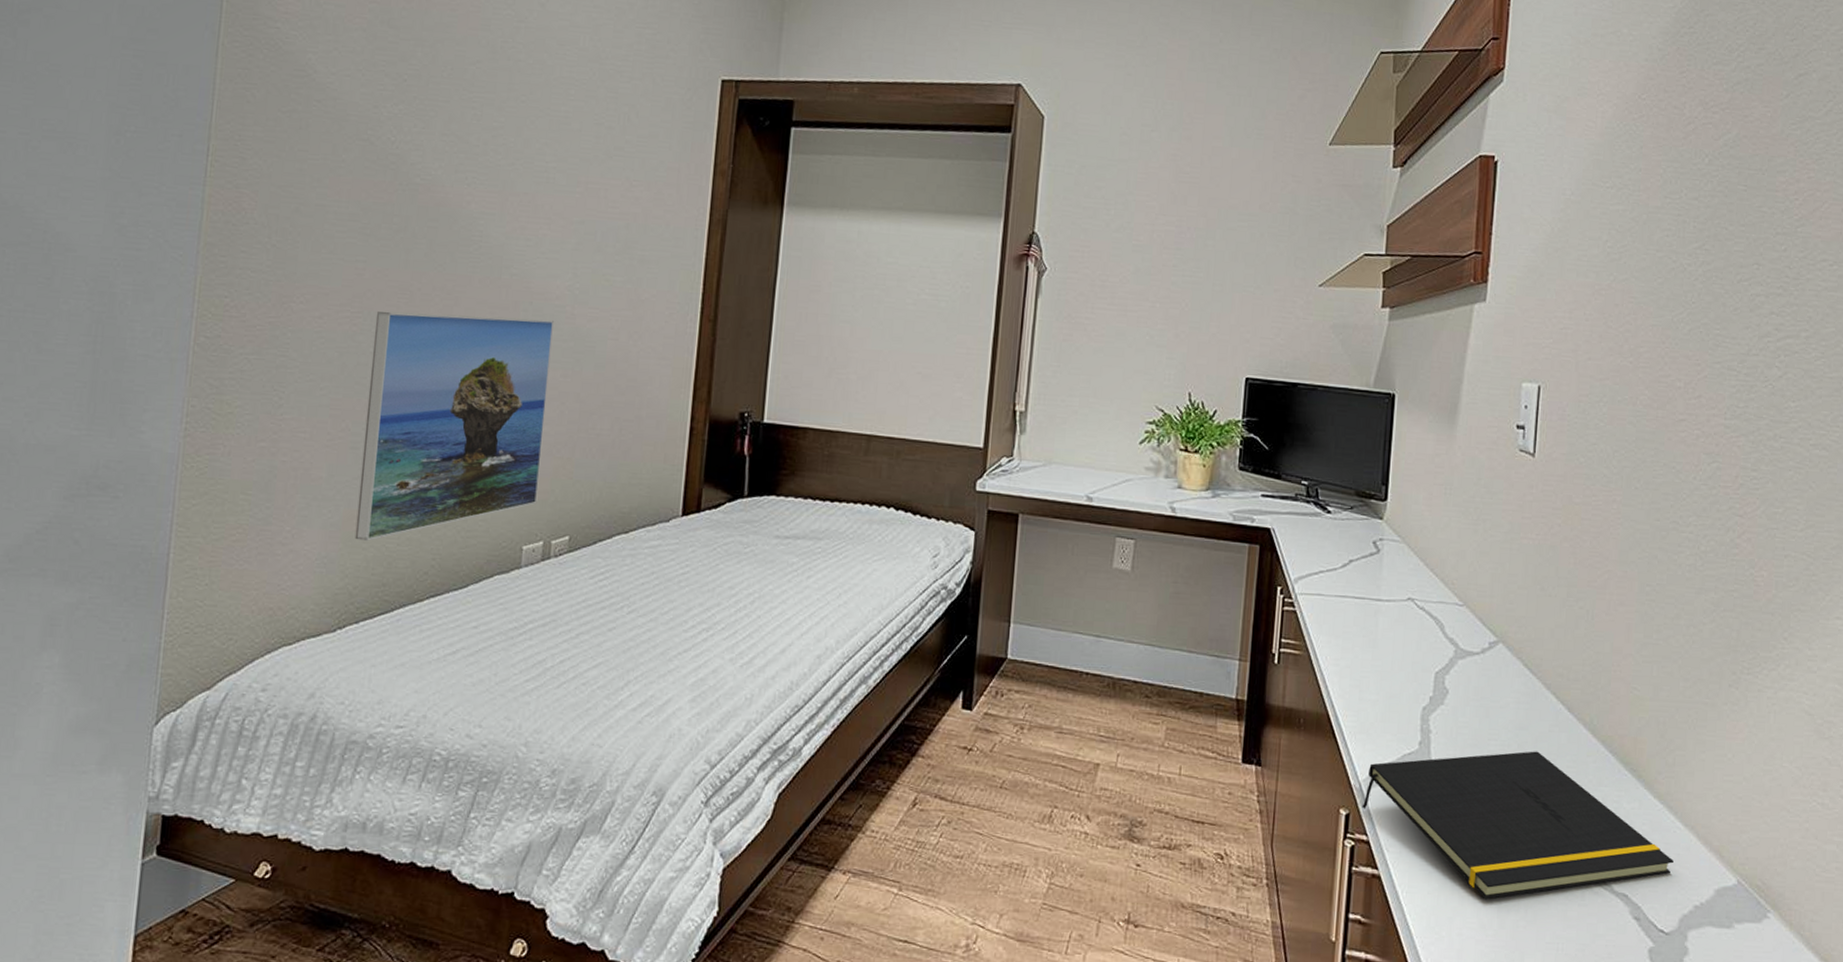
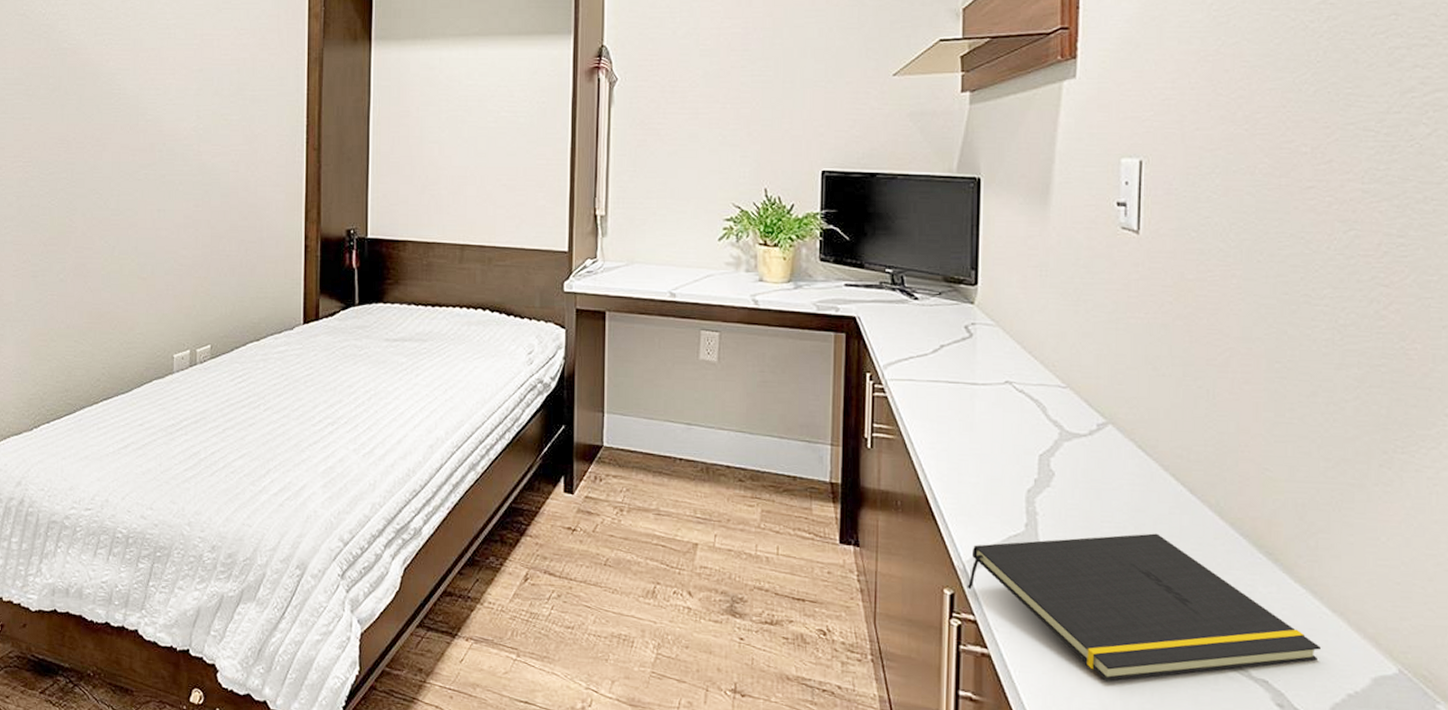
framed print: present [354,311,554,541] -> none [41,158,184,354]

